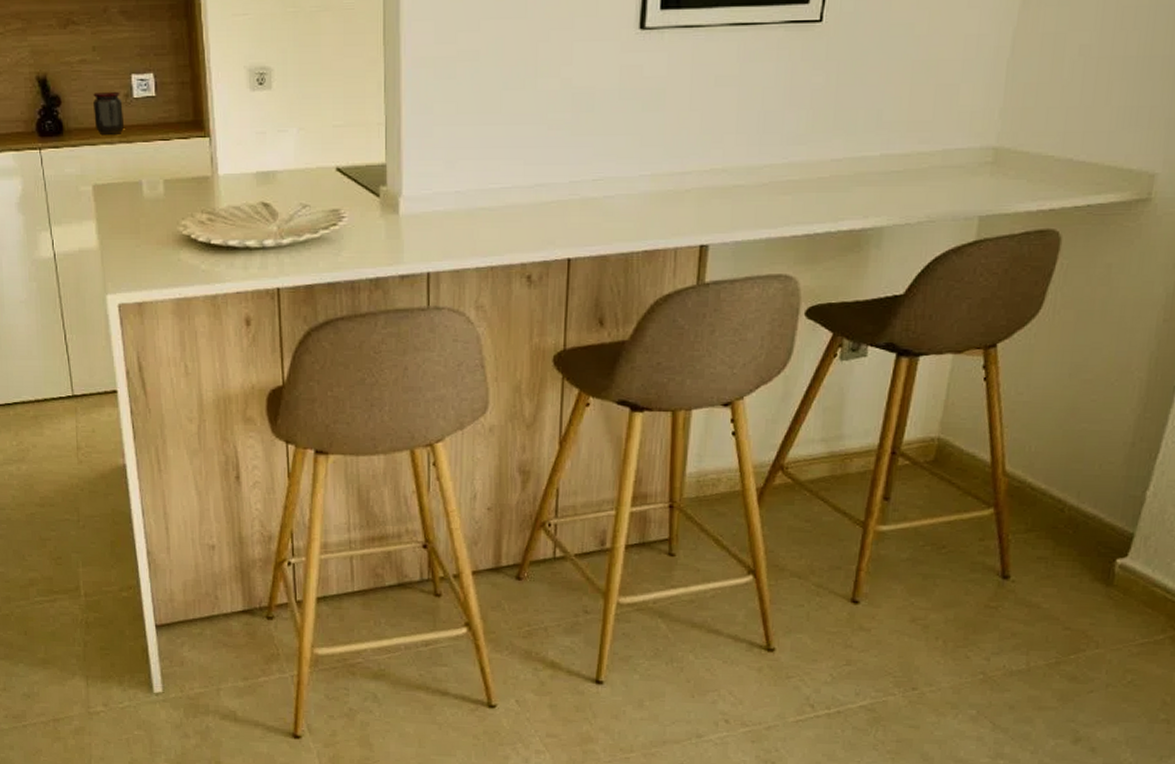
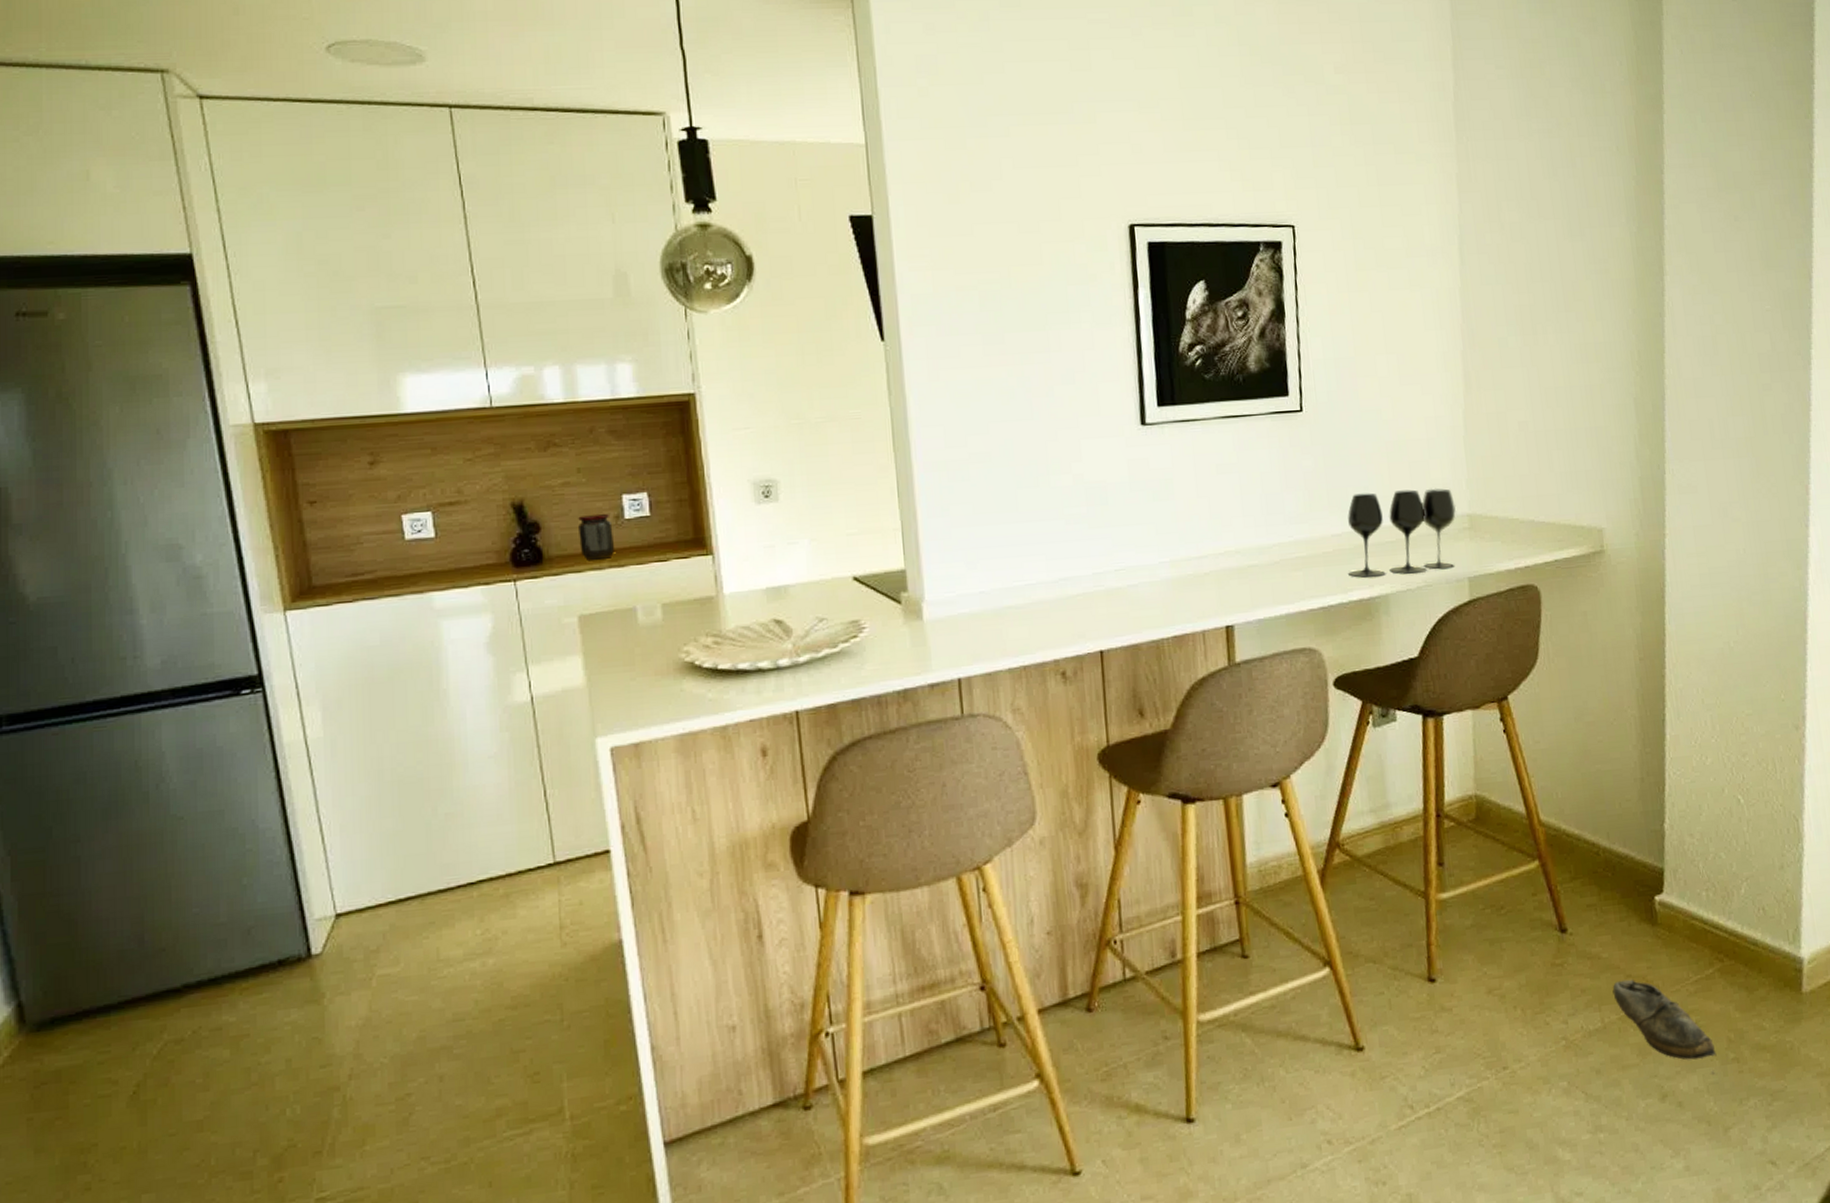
wine glass: none [842,116,943,209] -> present [1348,489,1427,579]
wine glass: none [930,115,982,205] -> present [1422,488,1457,570]
shoe: none [1045,631,1146,730] -> present [1612,978,1717,1075]

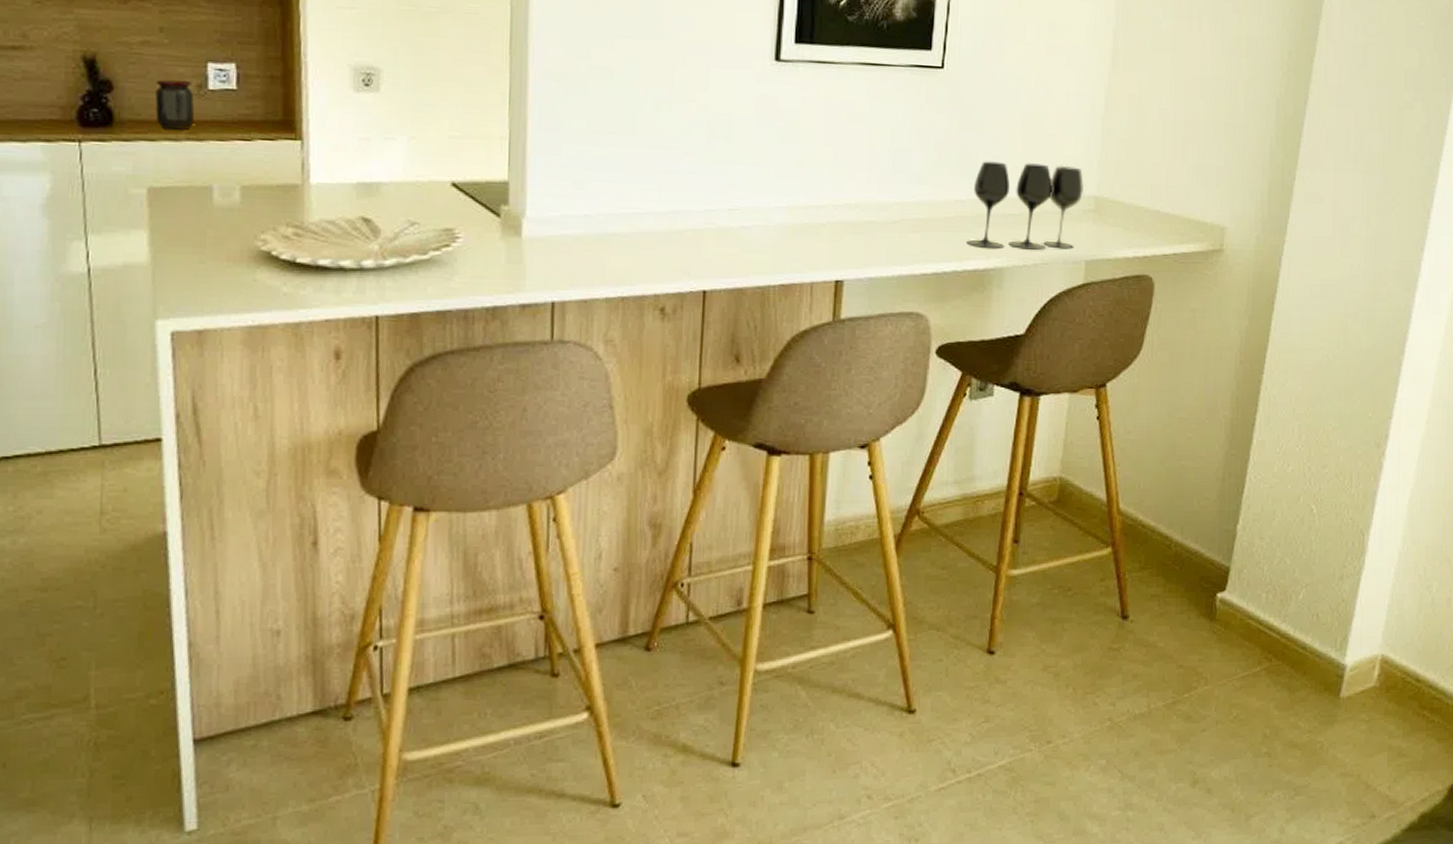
shoe: present [1612,978,1717,1075] -> none [1162,669,1251,766]

